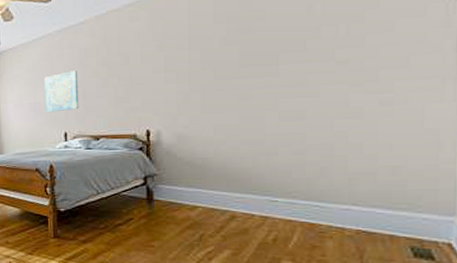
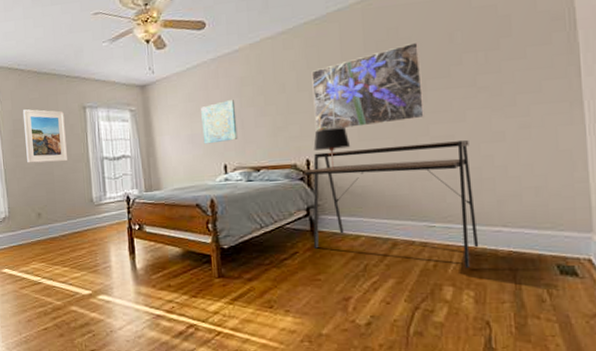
desk: none [145,116,324,245] -> present [305,140,479,269]
table lamp: none [155,99,194,141] -> present [313,126,351,170]
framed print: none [157,14,274,103] -> present [311,41,424,131]

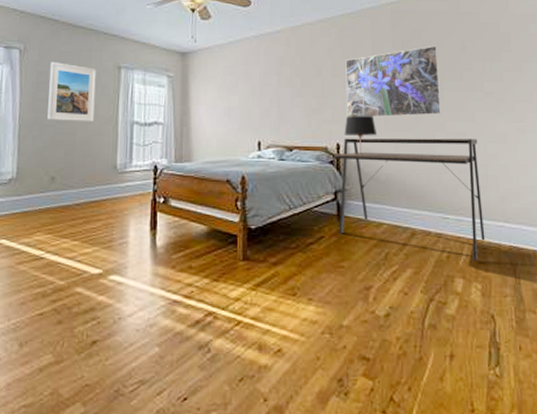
wall art: present [201,100,238,144] -> none [239,78,274,119]

